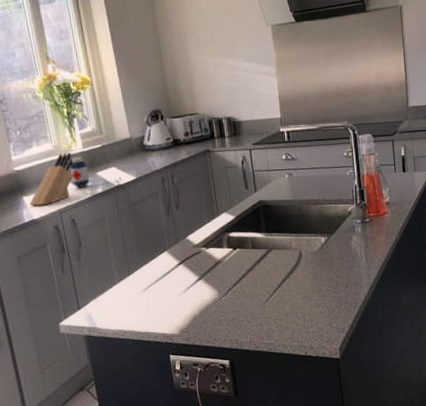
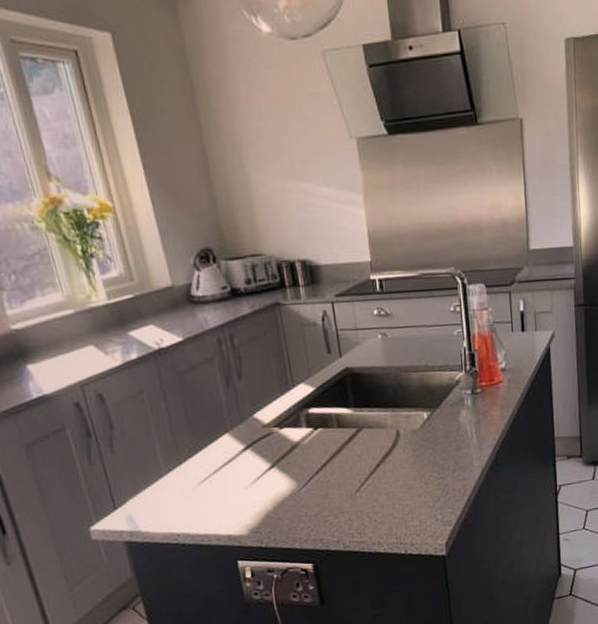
knife block: present [29,153,73,206] -> none [36,305,96,378]
medicine bottle: present [70,157,90,188] -> none [91,311,120,352]

